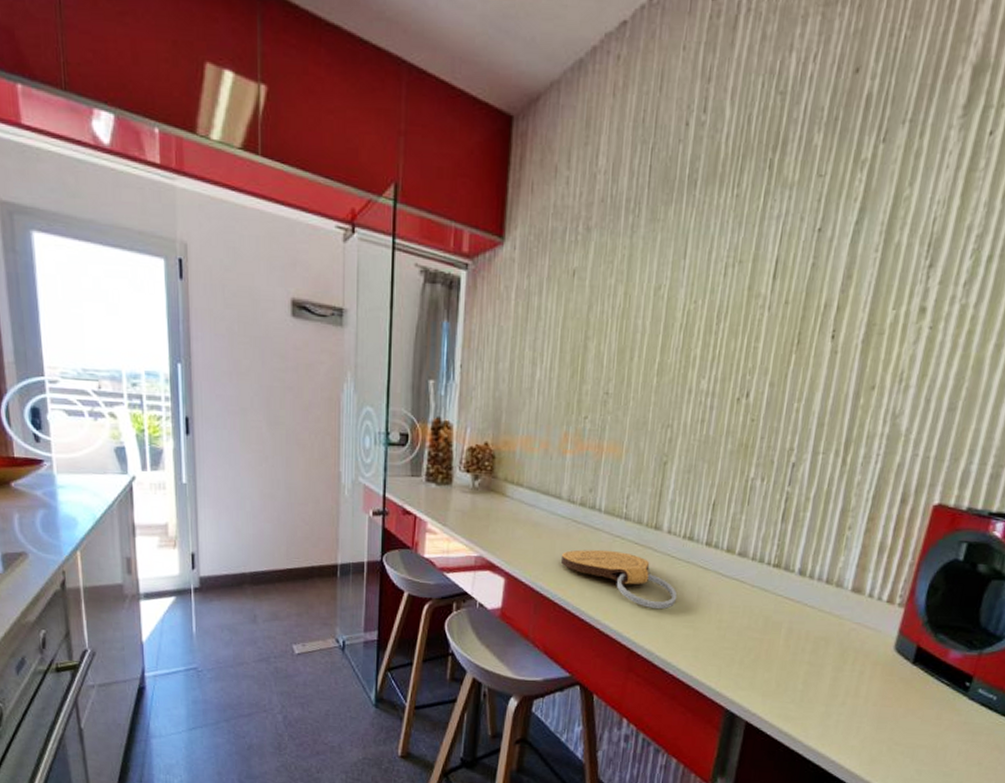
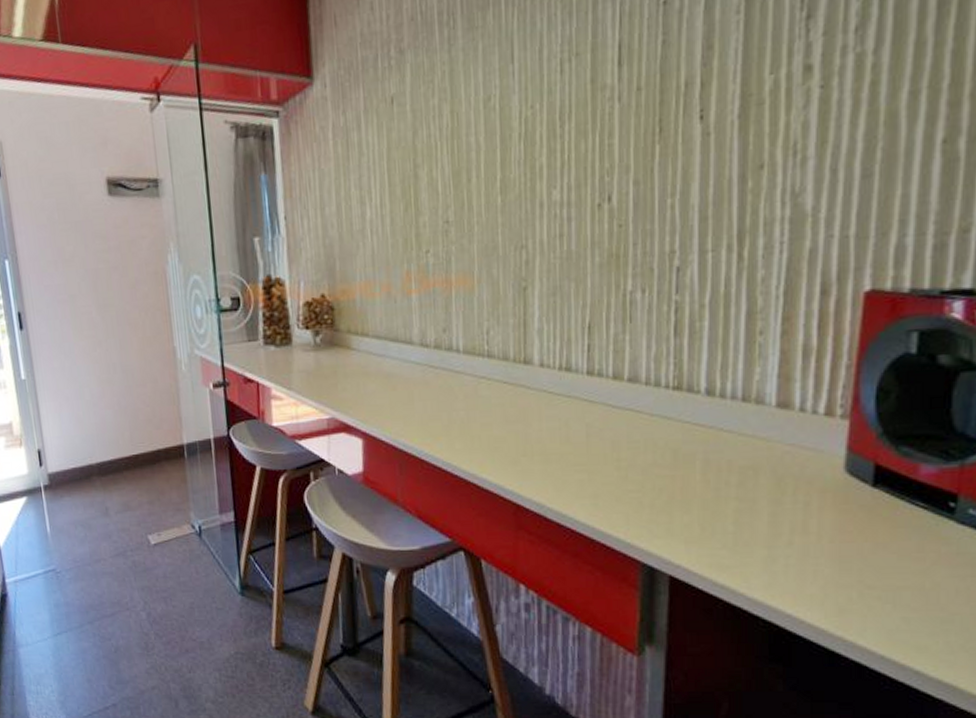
cutting board: present [561,549,678,610] -> none [422,394,563,455]

